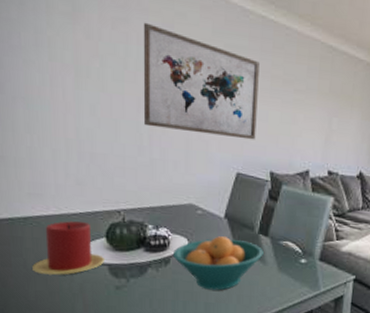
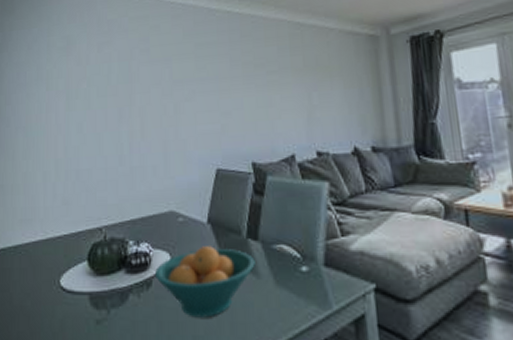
candle: present [32,221,106,275] -> none [17,245,87,310]
wall art: present [143,22,260,140] -> none [123,40,233,135]

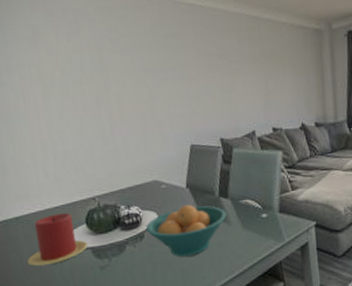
candle: none [17,245,87,310] -> present [27,213,88,266]

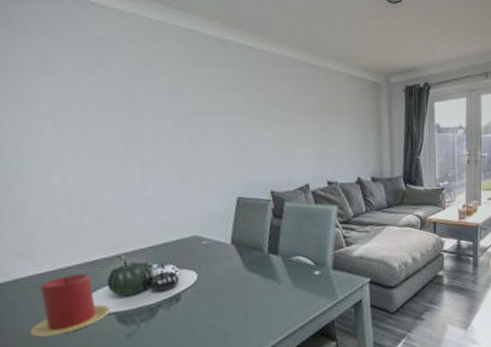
fruit bowl: present [145,205,227,257] -> none [182,262,276,320]

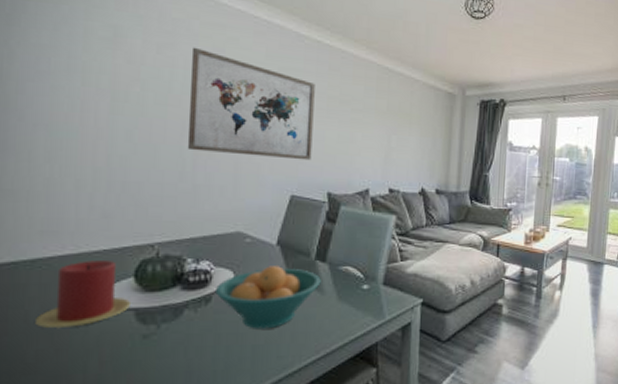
wall art: none [120,64,251,166] -> present [187,47,315,161]
fruit bowl: none [182,262,276,320] -> present [214,266,321,329]

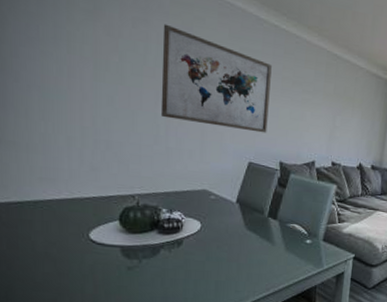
candle: present [36,260,132,328] -> none [41,205,118,257]
fruit bowl: present [214,266,321,329] -> none [185,219,272,269]

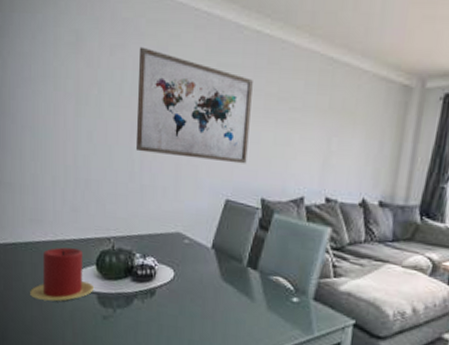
candle: none [41,205,118,257] -> present [30,247,95,302]

